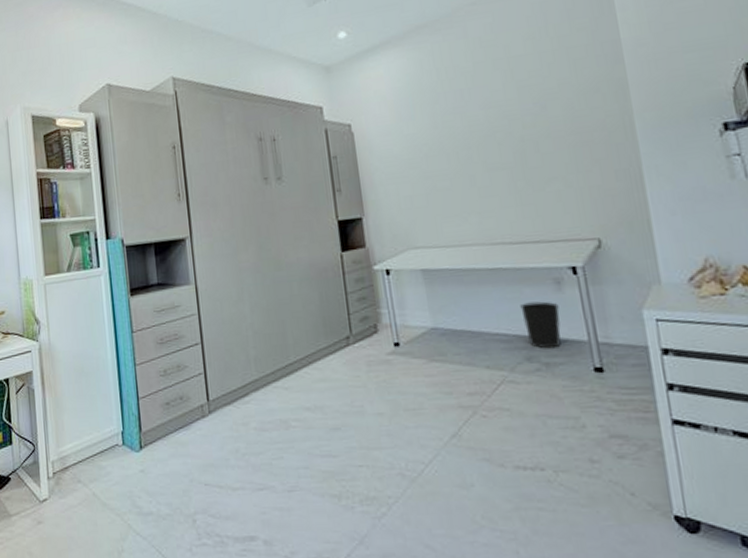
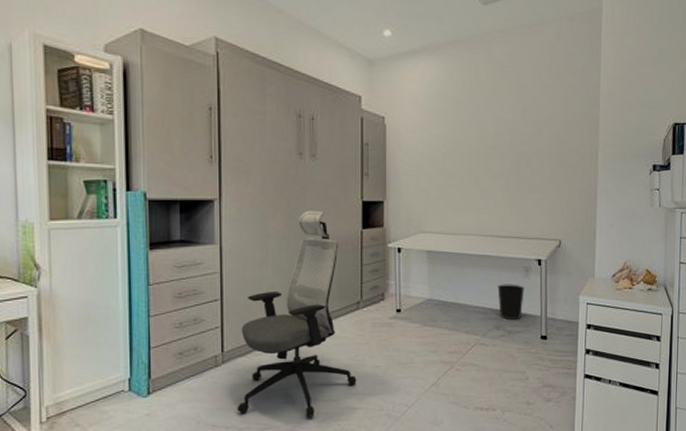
office chair: none [224,236,358,477] -> present [237,210,357,418]

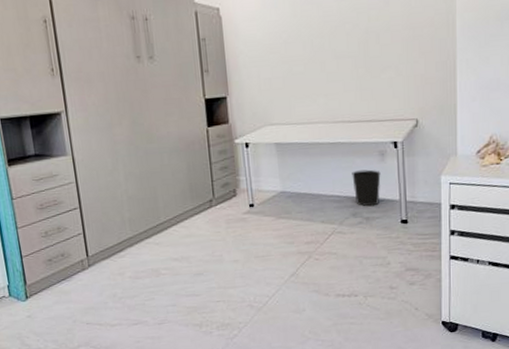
office chair: present [237,210,357,418] -> none [102,112,217,312]

